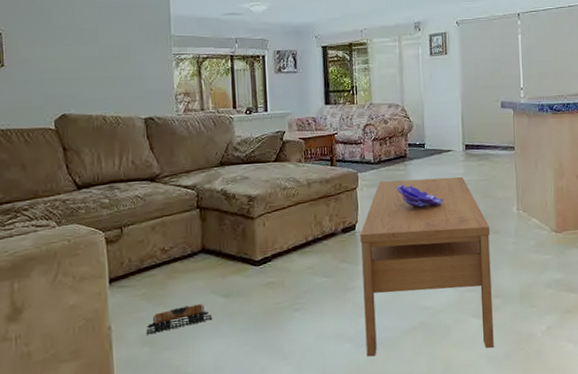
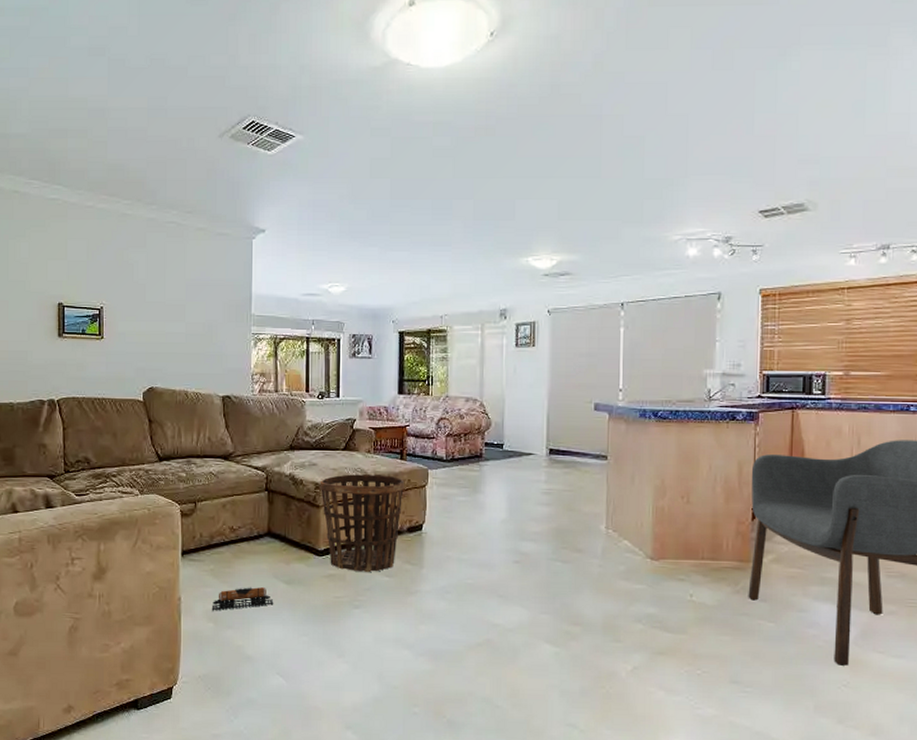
basket: none [252,181,337,277] -> present [319,474,405,573]
coffee table: present [360,176,494,357] -> none [425,480,572,681]
decorative bowl: present [396,183,445,208] -> none [468,485,522,514]

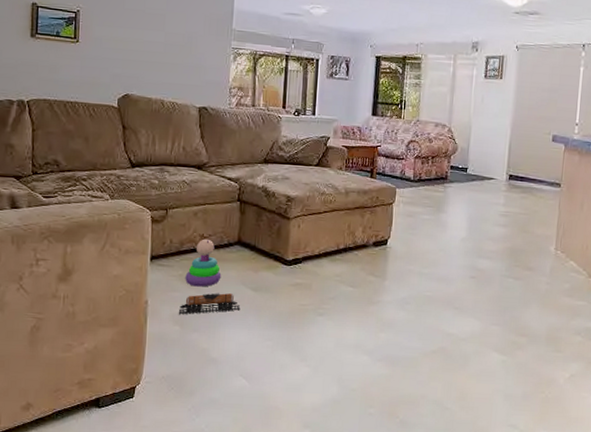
stacking toy: none [217,531,253,582] -> present [185,239,222,287]
basket: present [319,474,405,573] -> none [291,189,374,283]

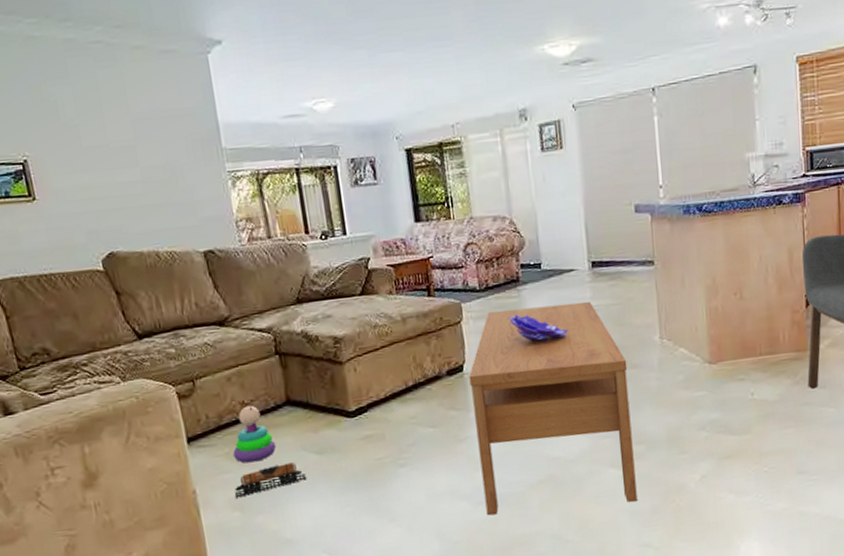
coffee table: none [383,199,524,386] -> present [469,301,637,516]
decorative bowl: none [433,205,481,233] -> present [508,312,569,342]

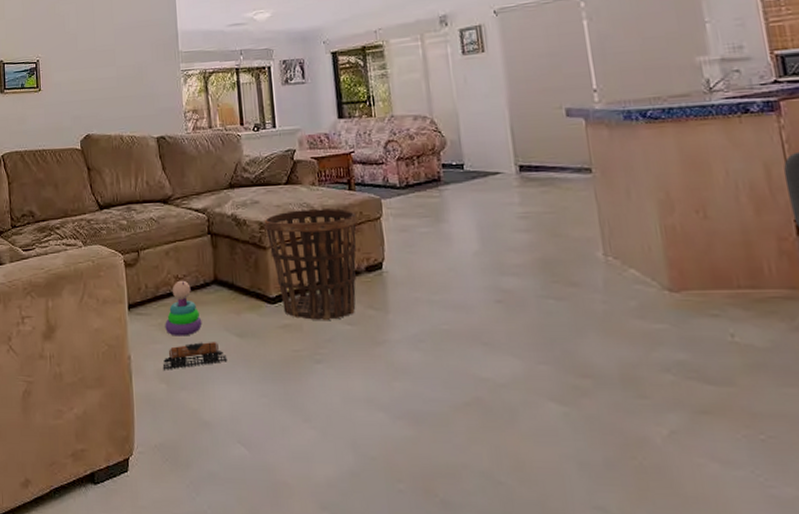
basket: none [338,316,438,428] -> present [264,208,358,321]
coffee table: present [469,301,637,516] -> none [388,207,586,450]
decorative bowl: present [508,312,569,342] -> none [430,213,496,245]

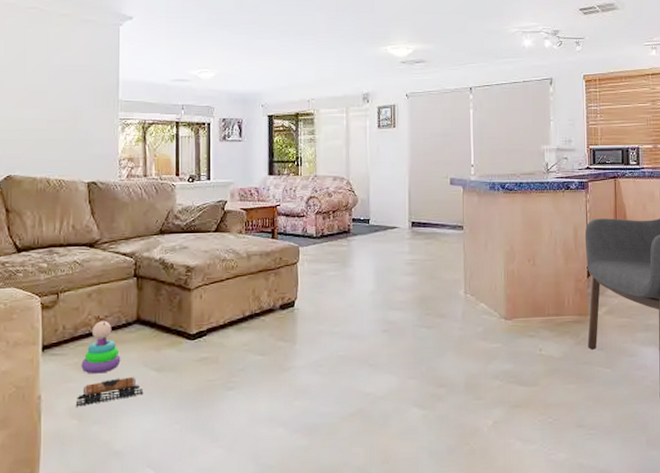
basket: present [264,208,358,321] -> none [191,254,277,353]

